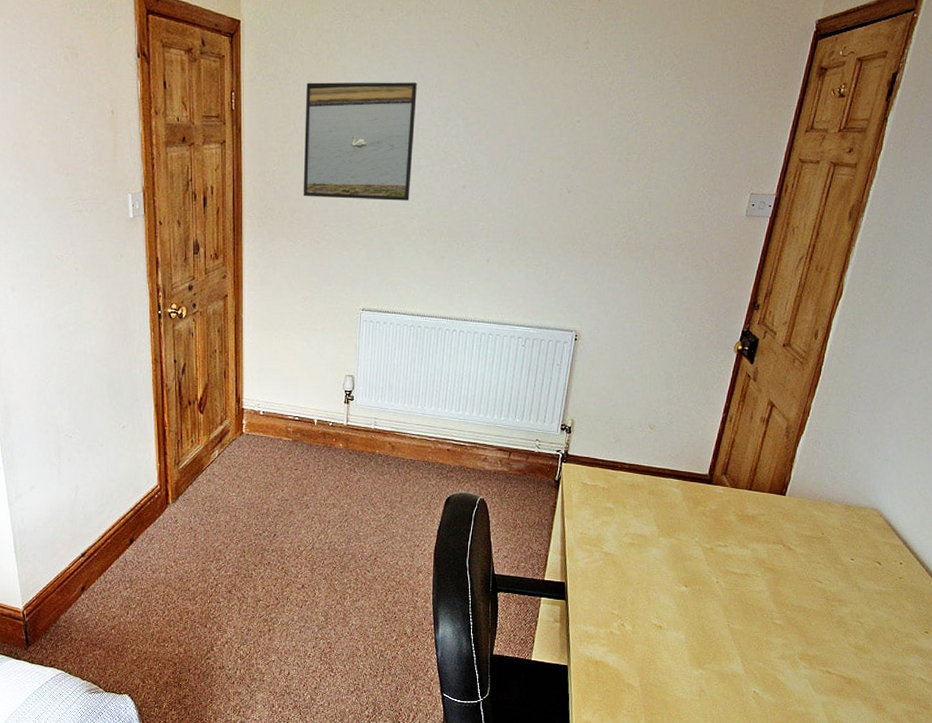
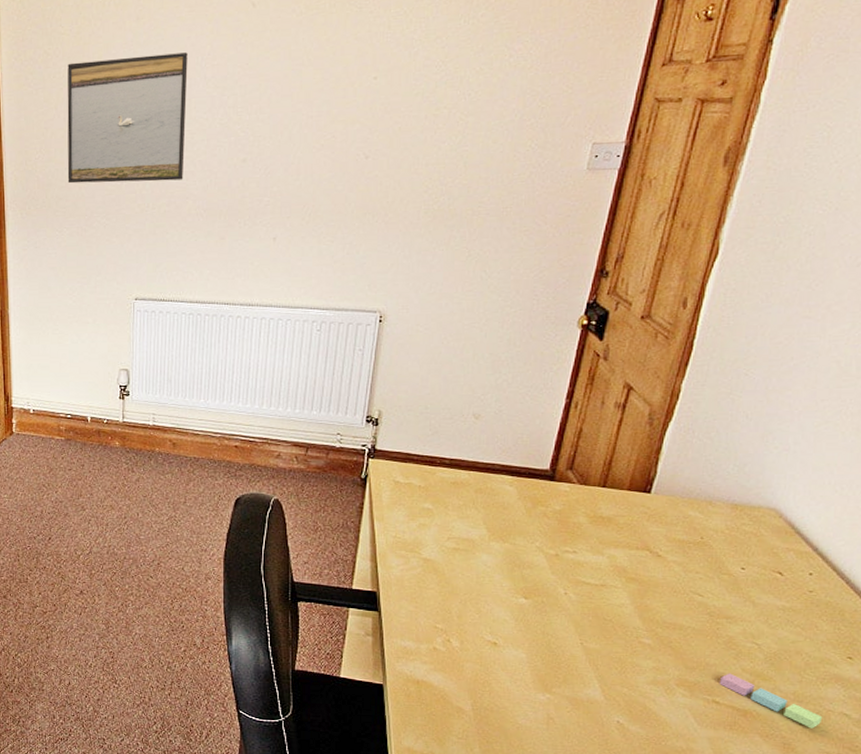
sticky notes: none [831,647,906,692] -> present [719,673,823,729]

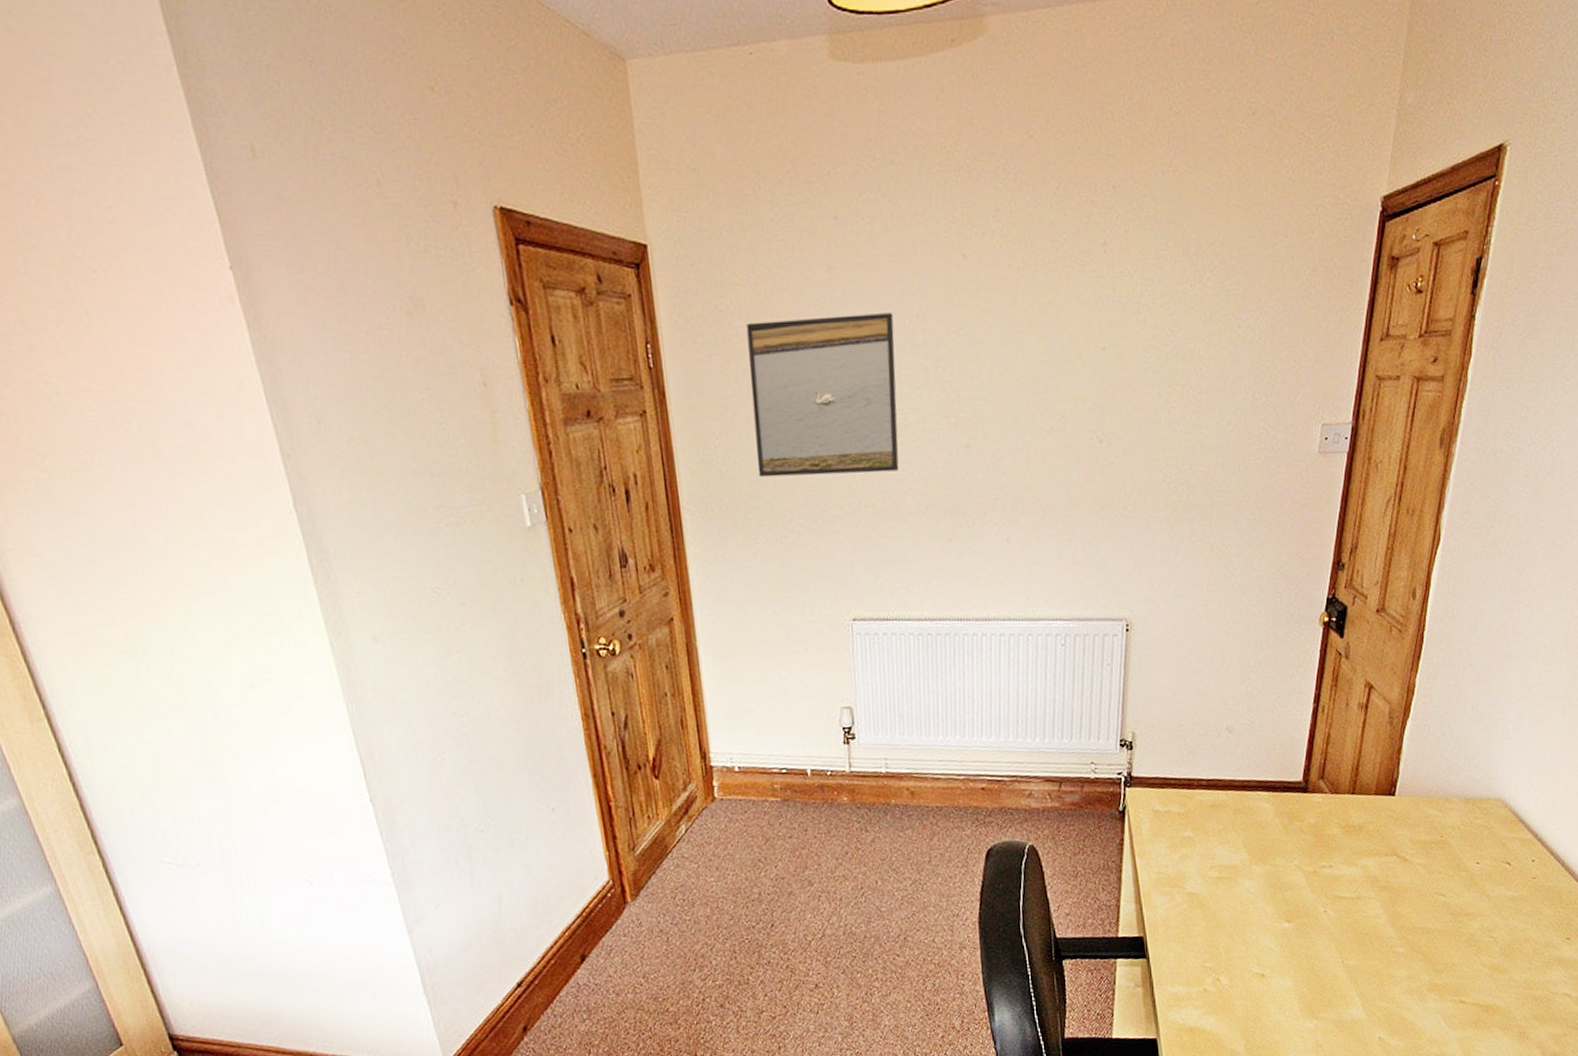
sticky notes: present [719,673,823,729] -> none [1463,970,1550,1014]

